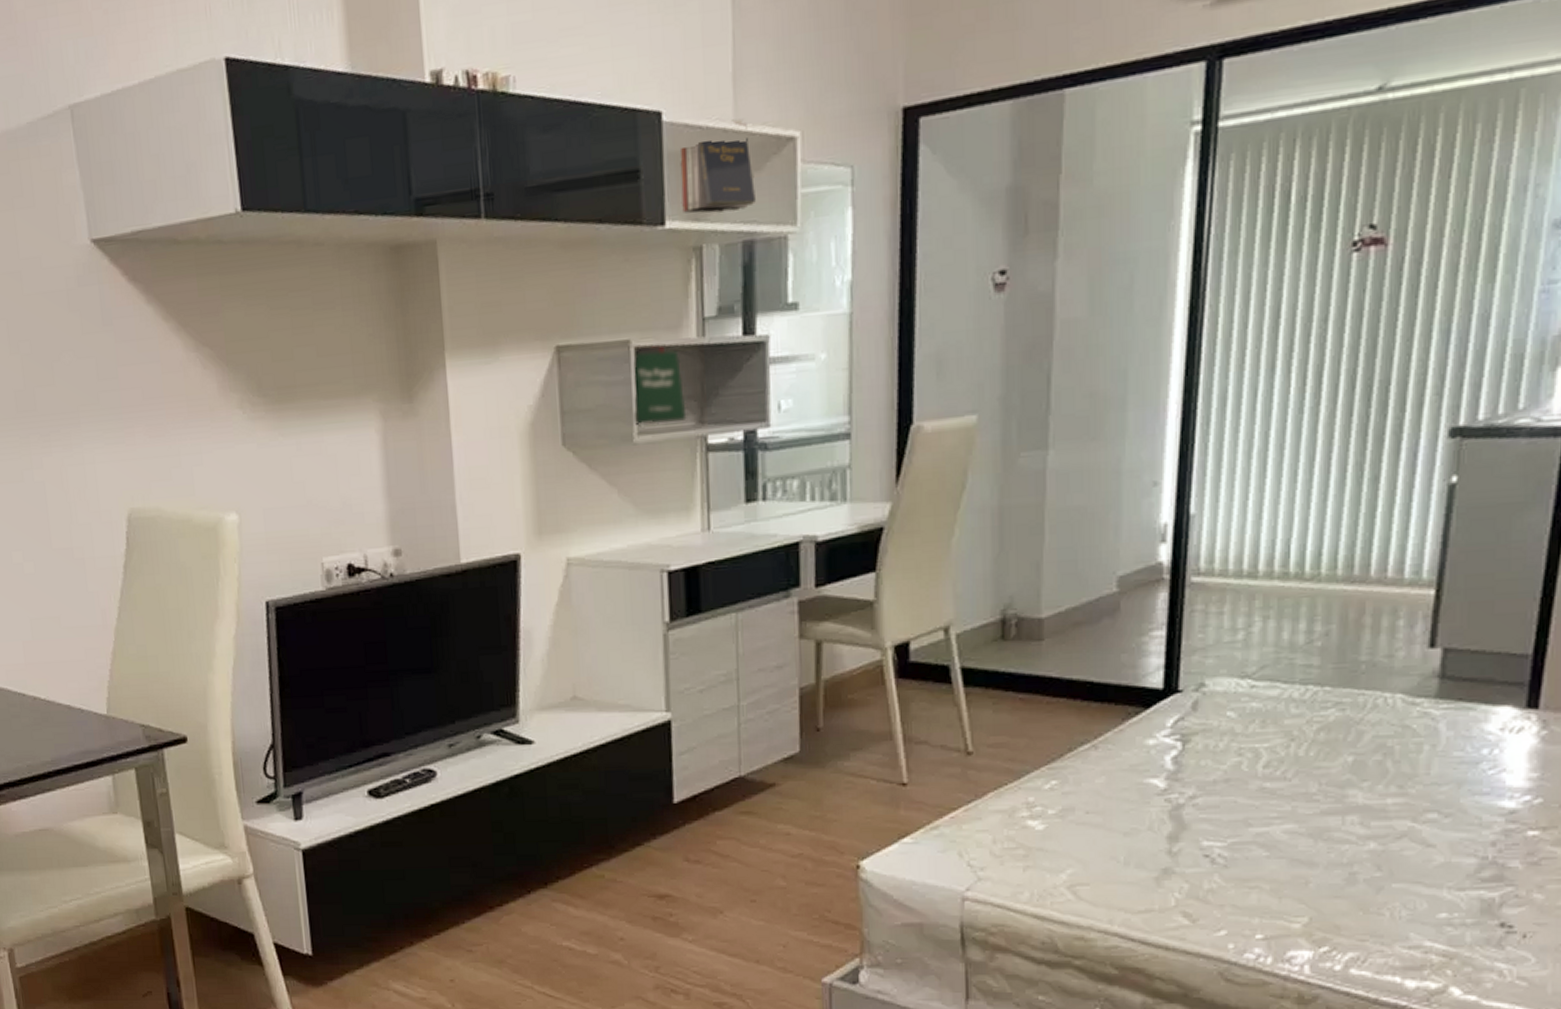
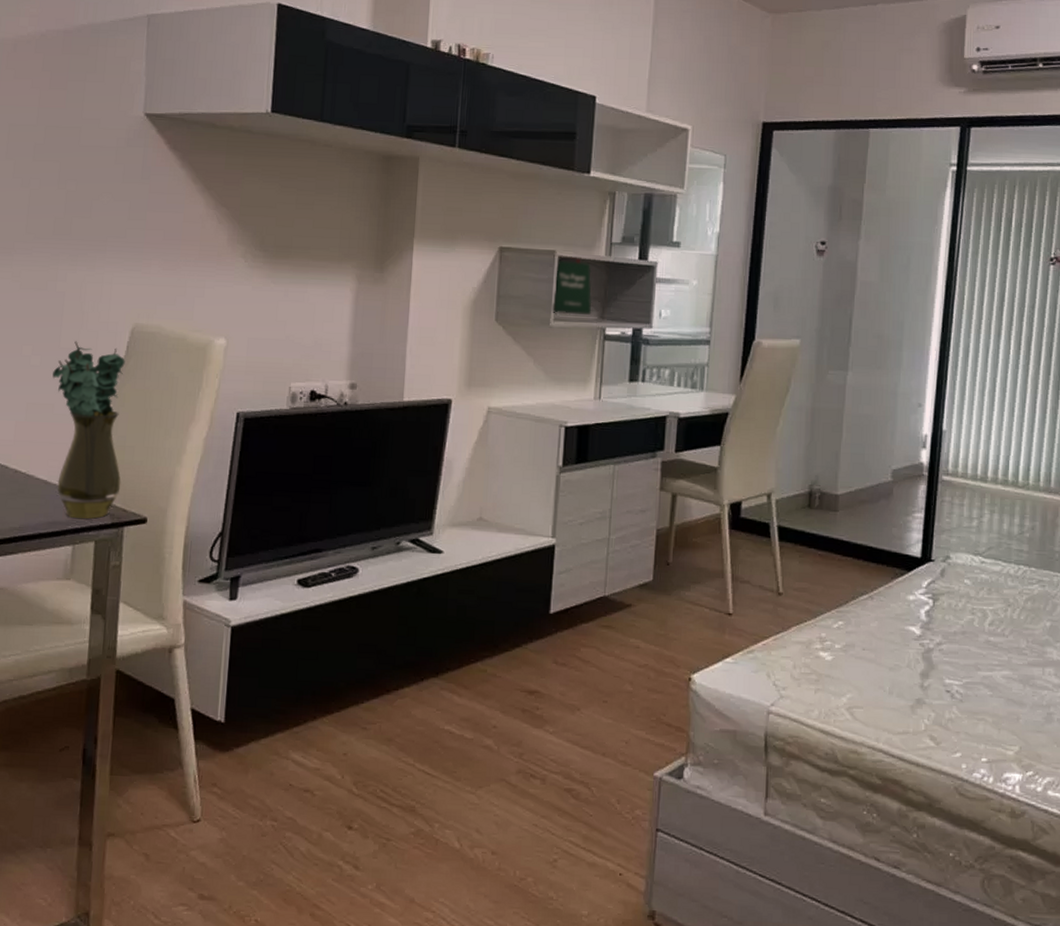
vase: none [51,539,152,745] -> present [52,341,125,519]
books: present [681,119,756,214] -> none [604,110,657,172]

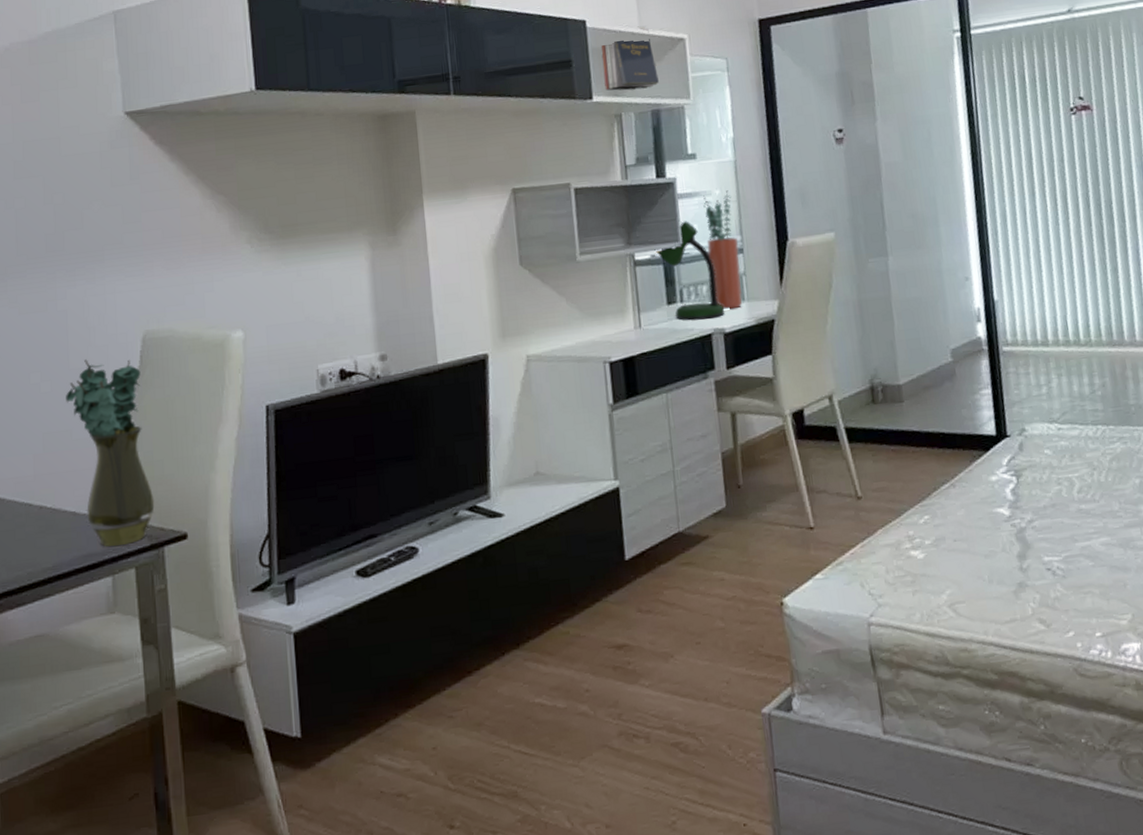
books: present [552,256,592,315] -> none [573,187,618,247]
books: none [604,110,657,172] -> present [601,26,659,91]
desk lamp: none [625,305,683,402] -> present [654,221,725,320]
vase: none [676,282,708,396] -> present [703,190,743,309]

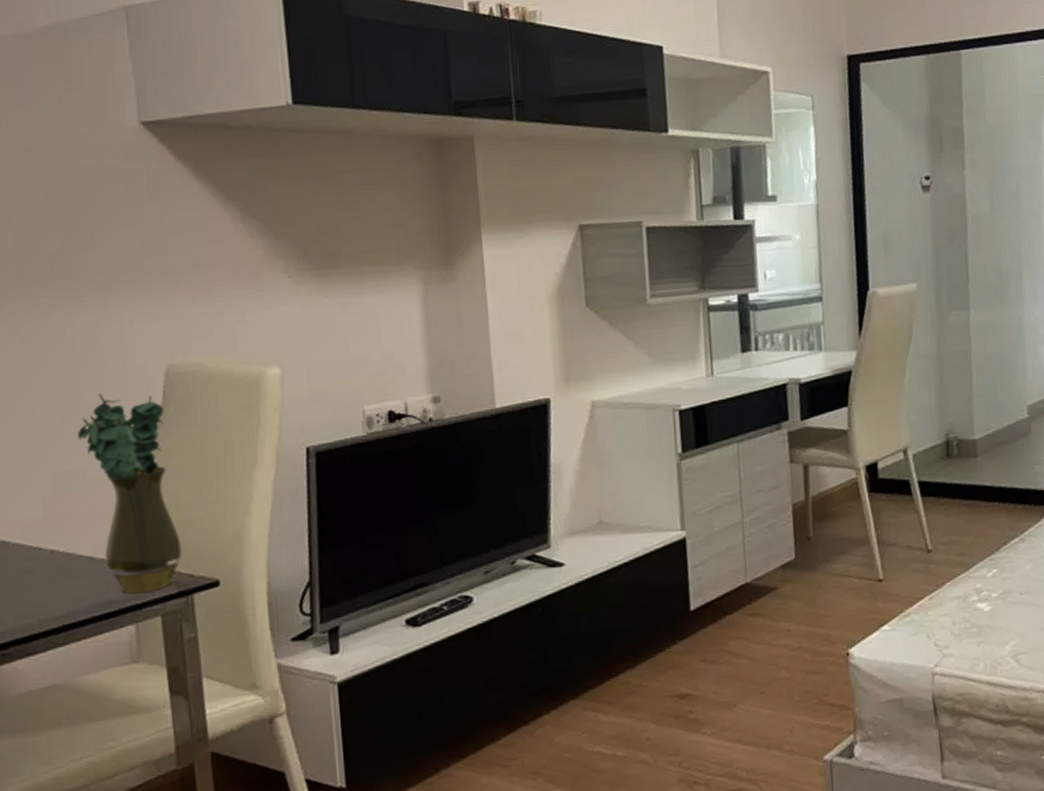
books: present [601,26,659,91] -> none [679,55,740,125]
desk lamp: present [654,221,725,320] -> none [729,266,801,369]
vase: present [703,190,743,309] -> none [782,235,820,359]

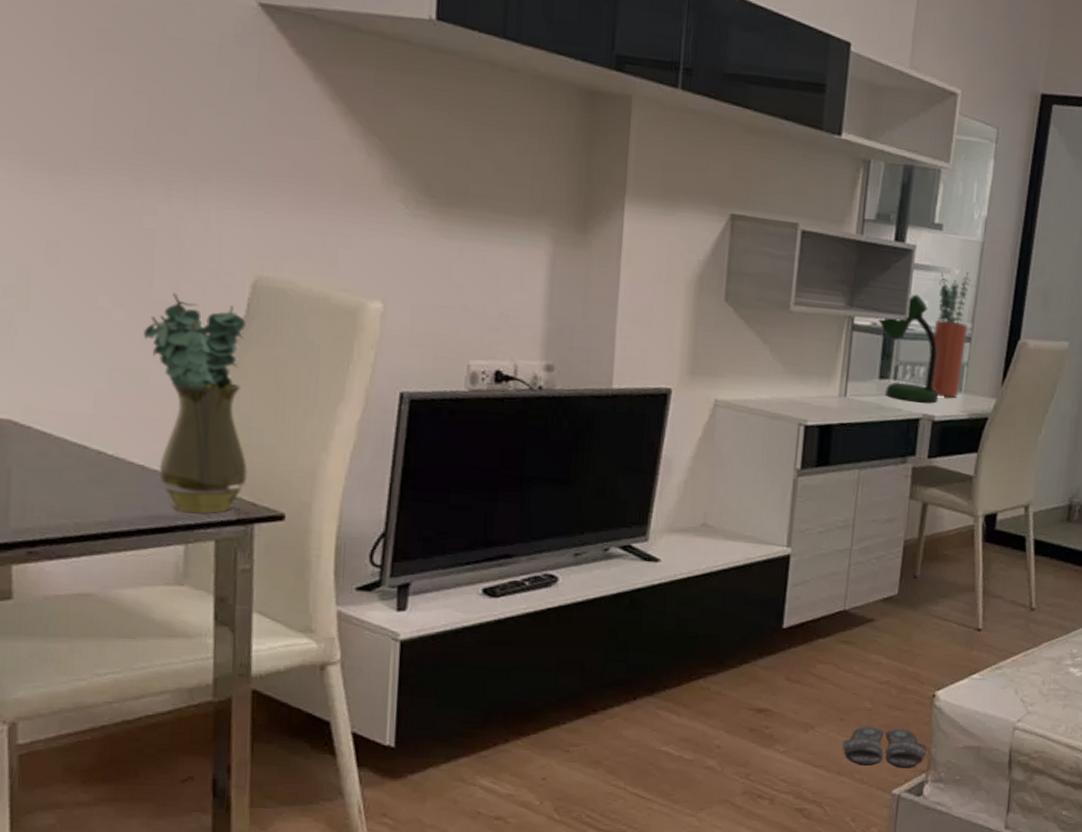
desk lamp: none [729,266,801,369] -> present [877,294,939,403]
slippers: none [767,692,850,736] -> present [842,726,927,768]
vase: none [782,235,820,359] -> present [932,272,971,398]

